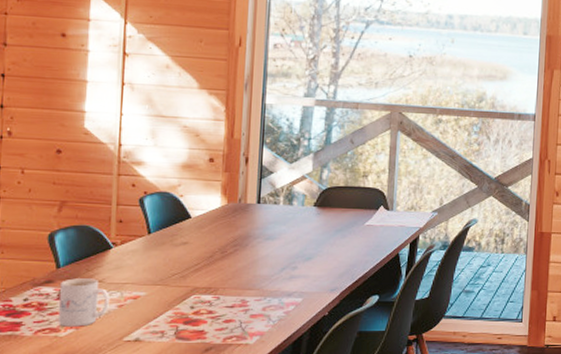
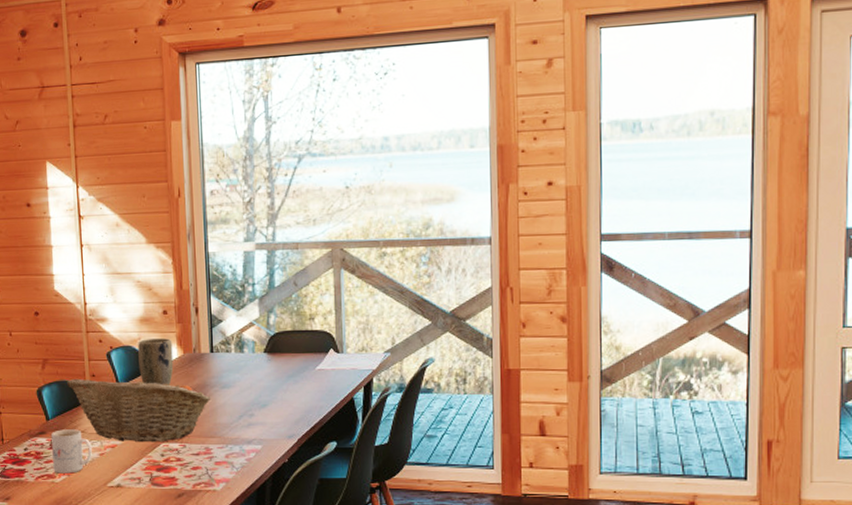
fruit basket: none [87,223,253,294] -> present [67,375,211,443]
plant pot: none [175,186,217,235] -> present [138,338,174,385]

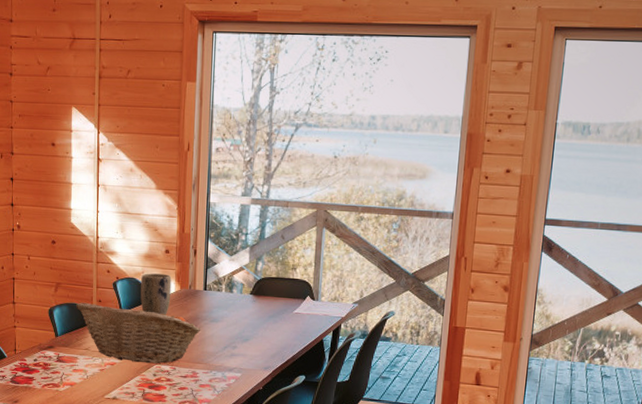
mug: present [51,429,92,474] -> none [59,345,94,384]

